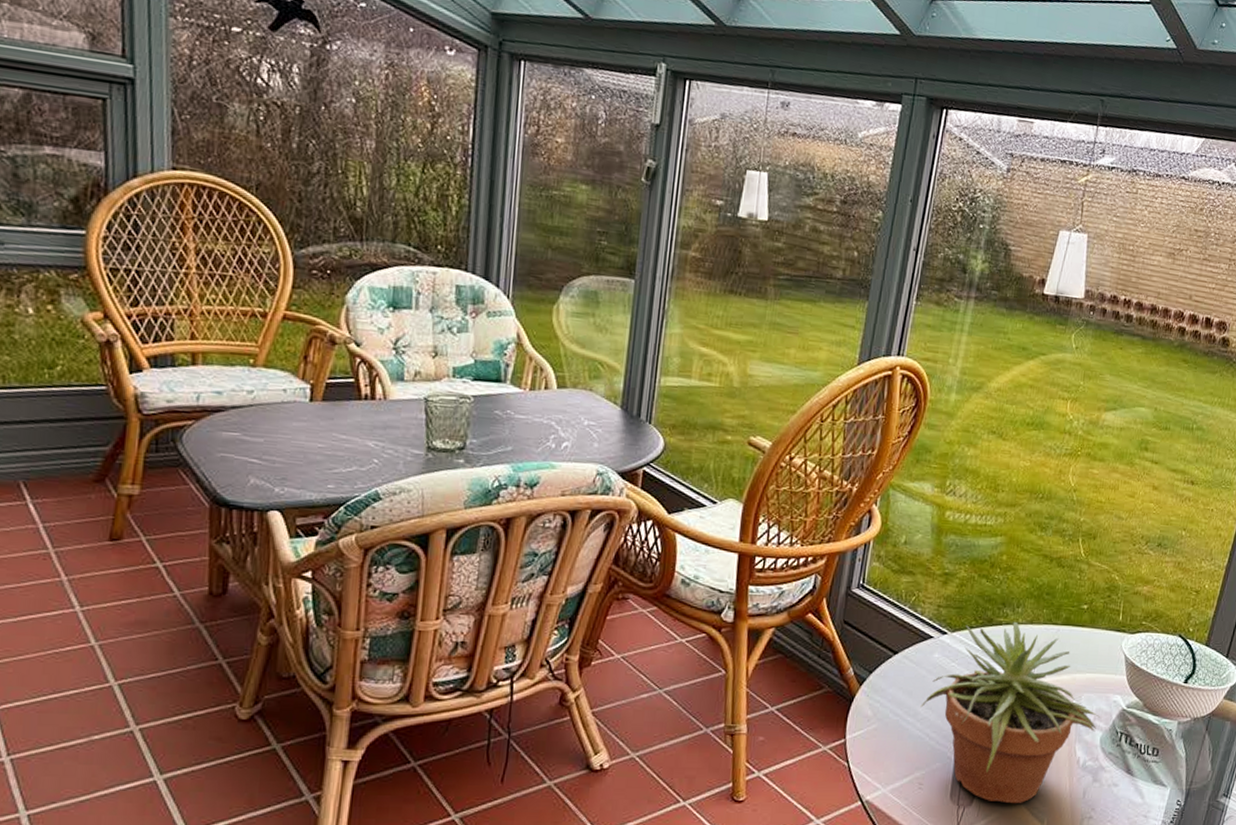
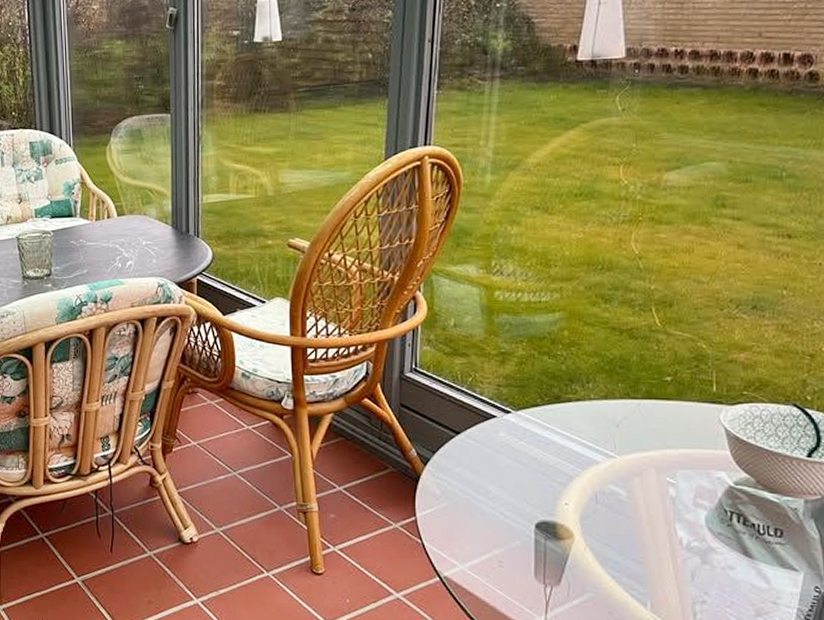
potted plant: present [920,621,1101,803] -> none [491,397,703,584]

